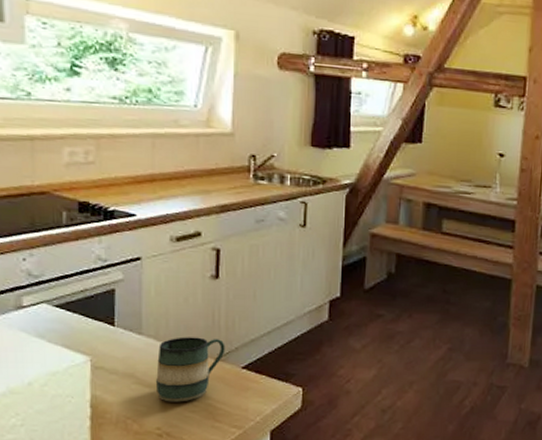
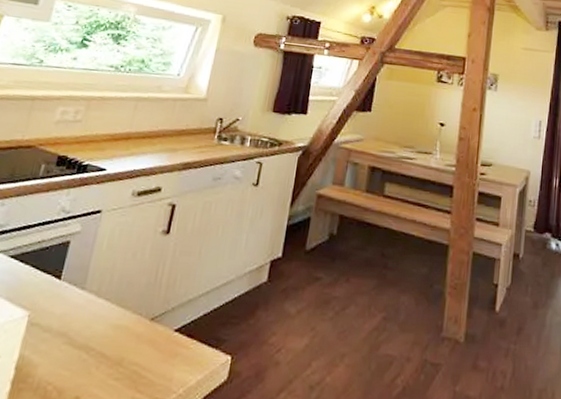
mug: present [156,337,225,402] -> none [85,293,163,368]

